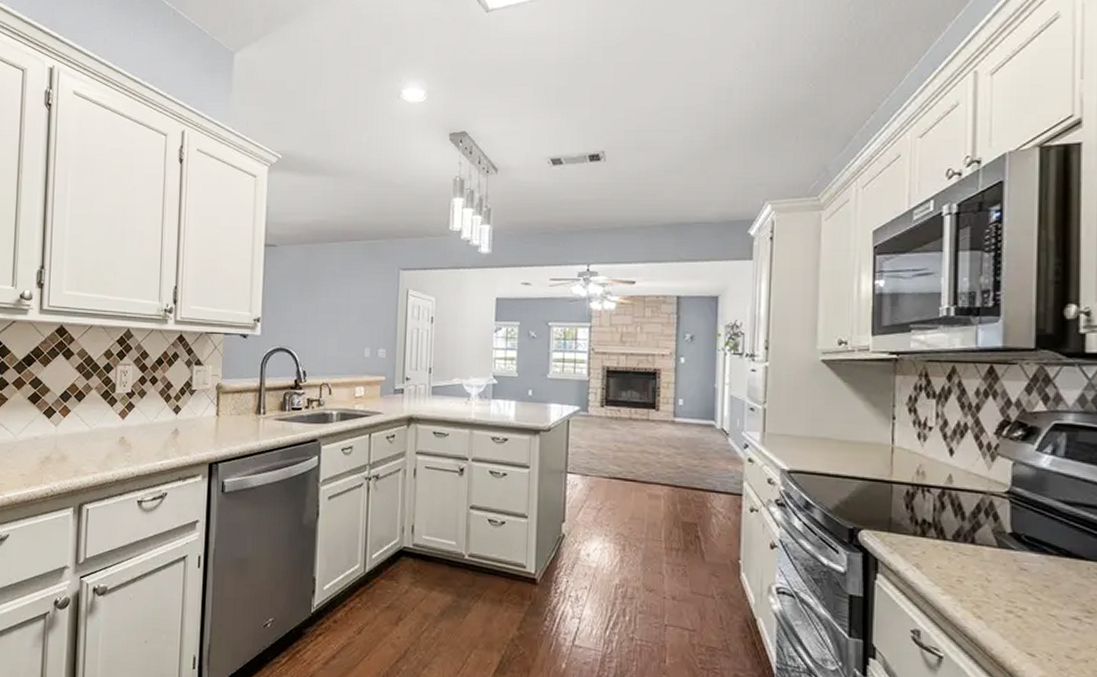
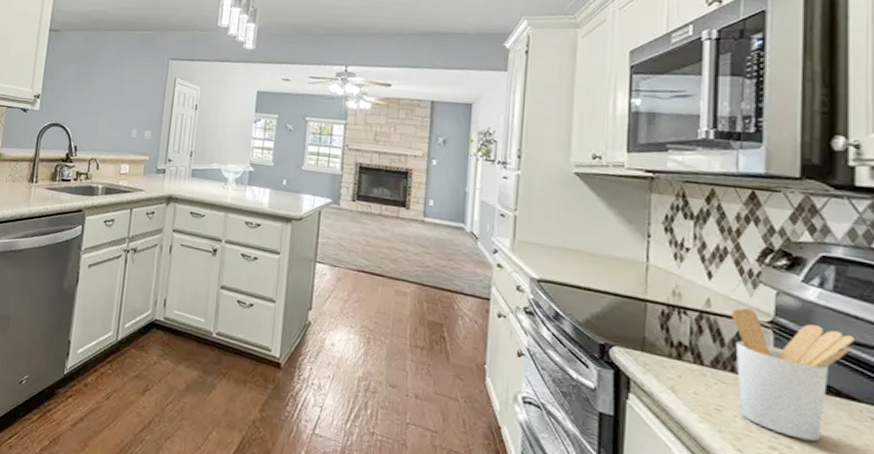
utensil holder: none [971,480,1084,602] -> present [730,307,856,442]

